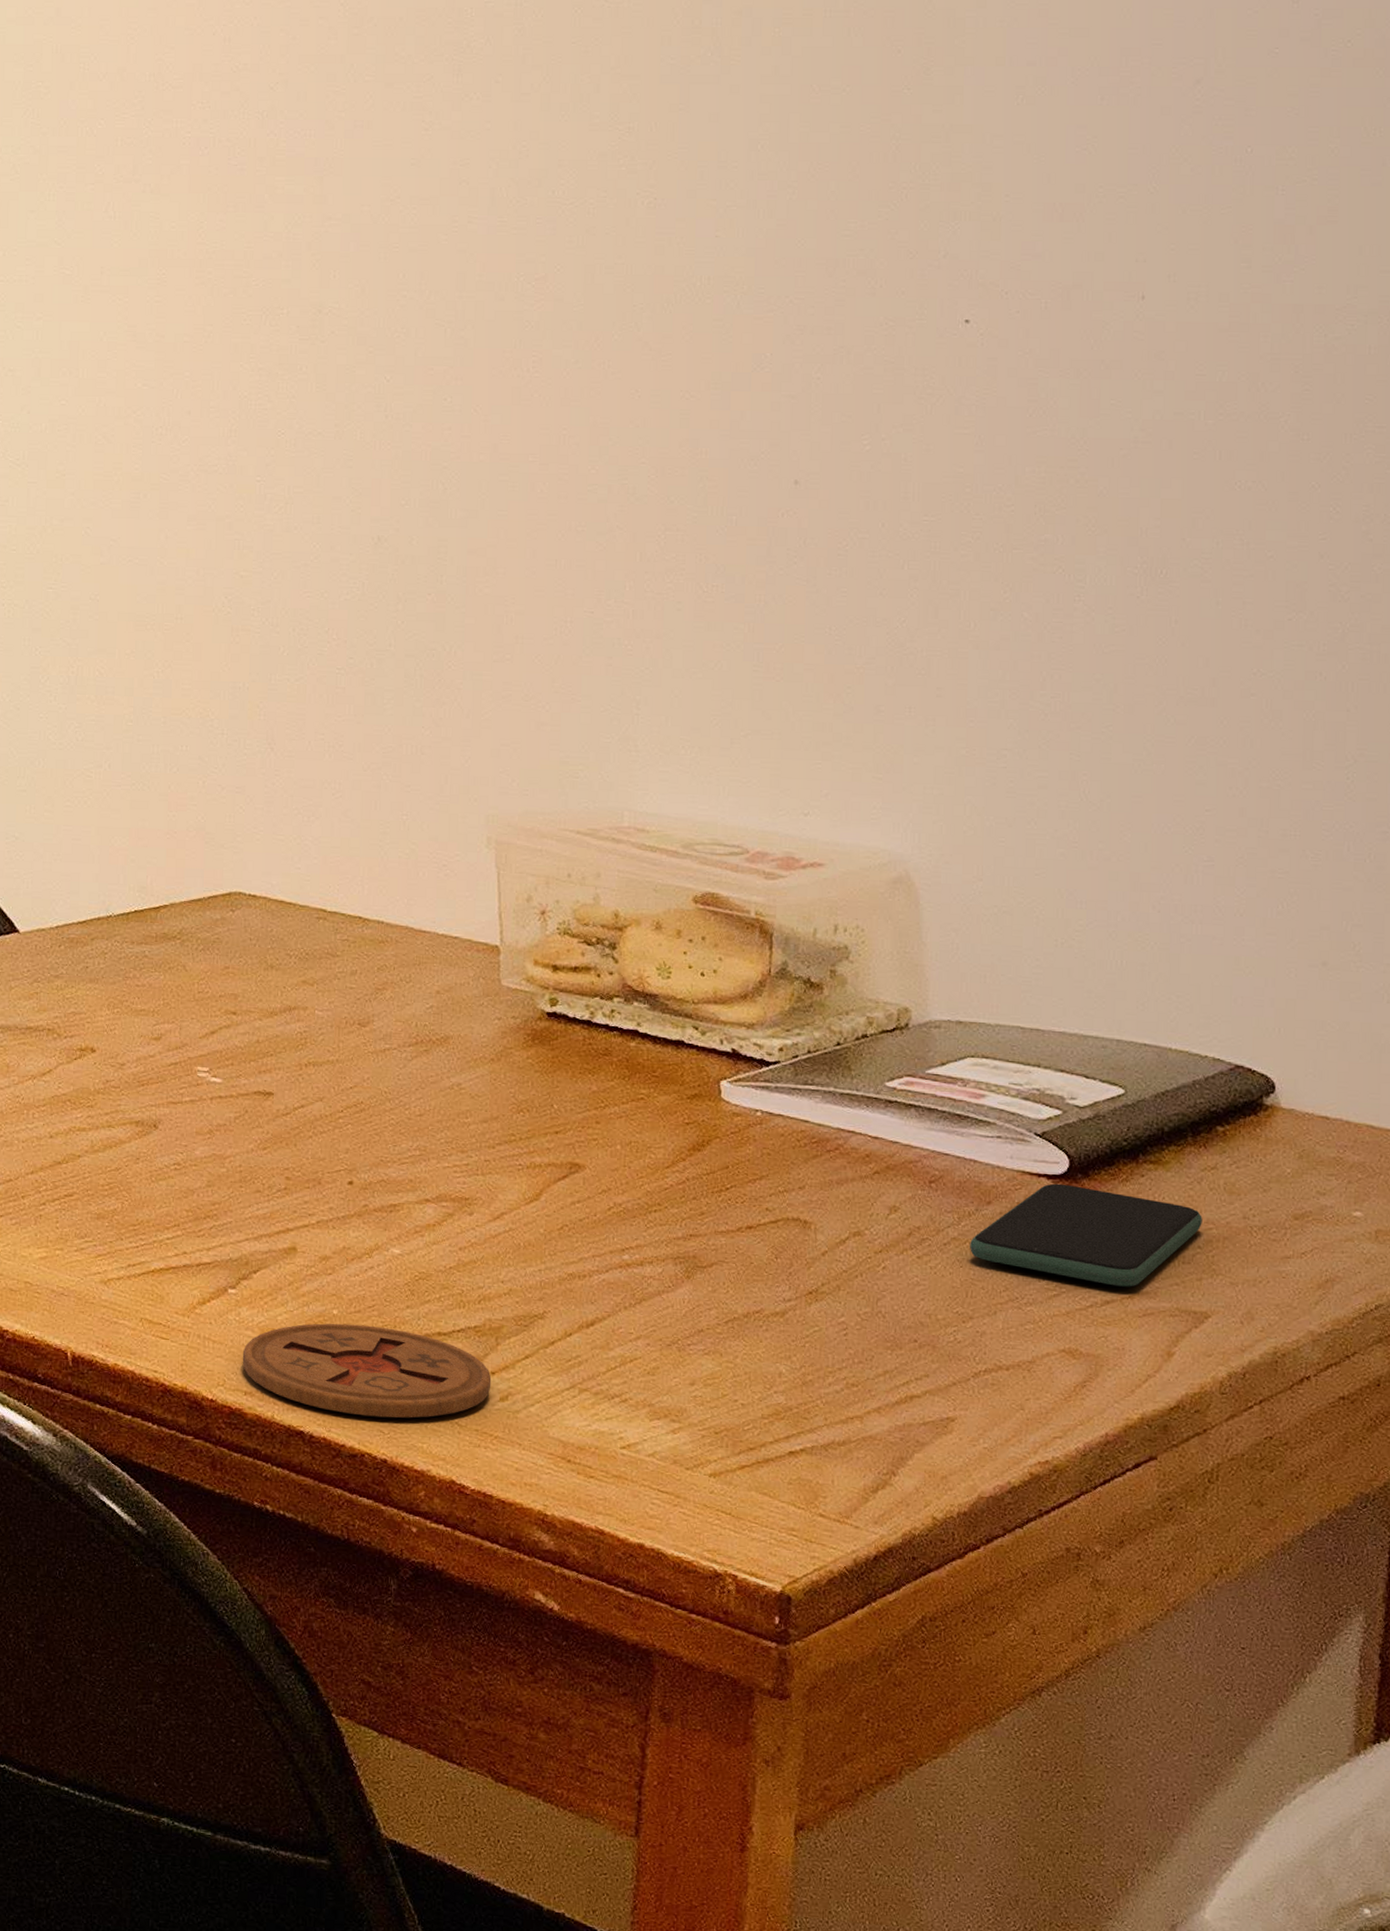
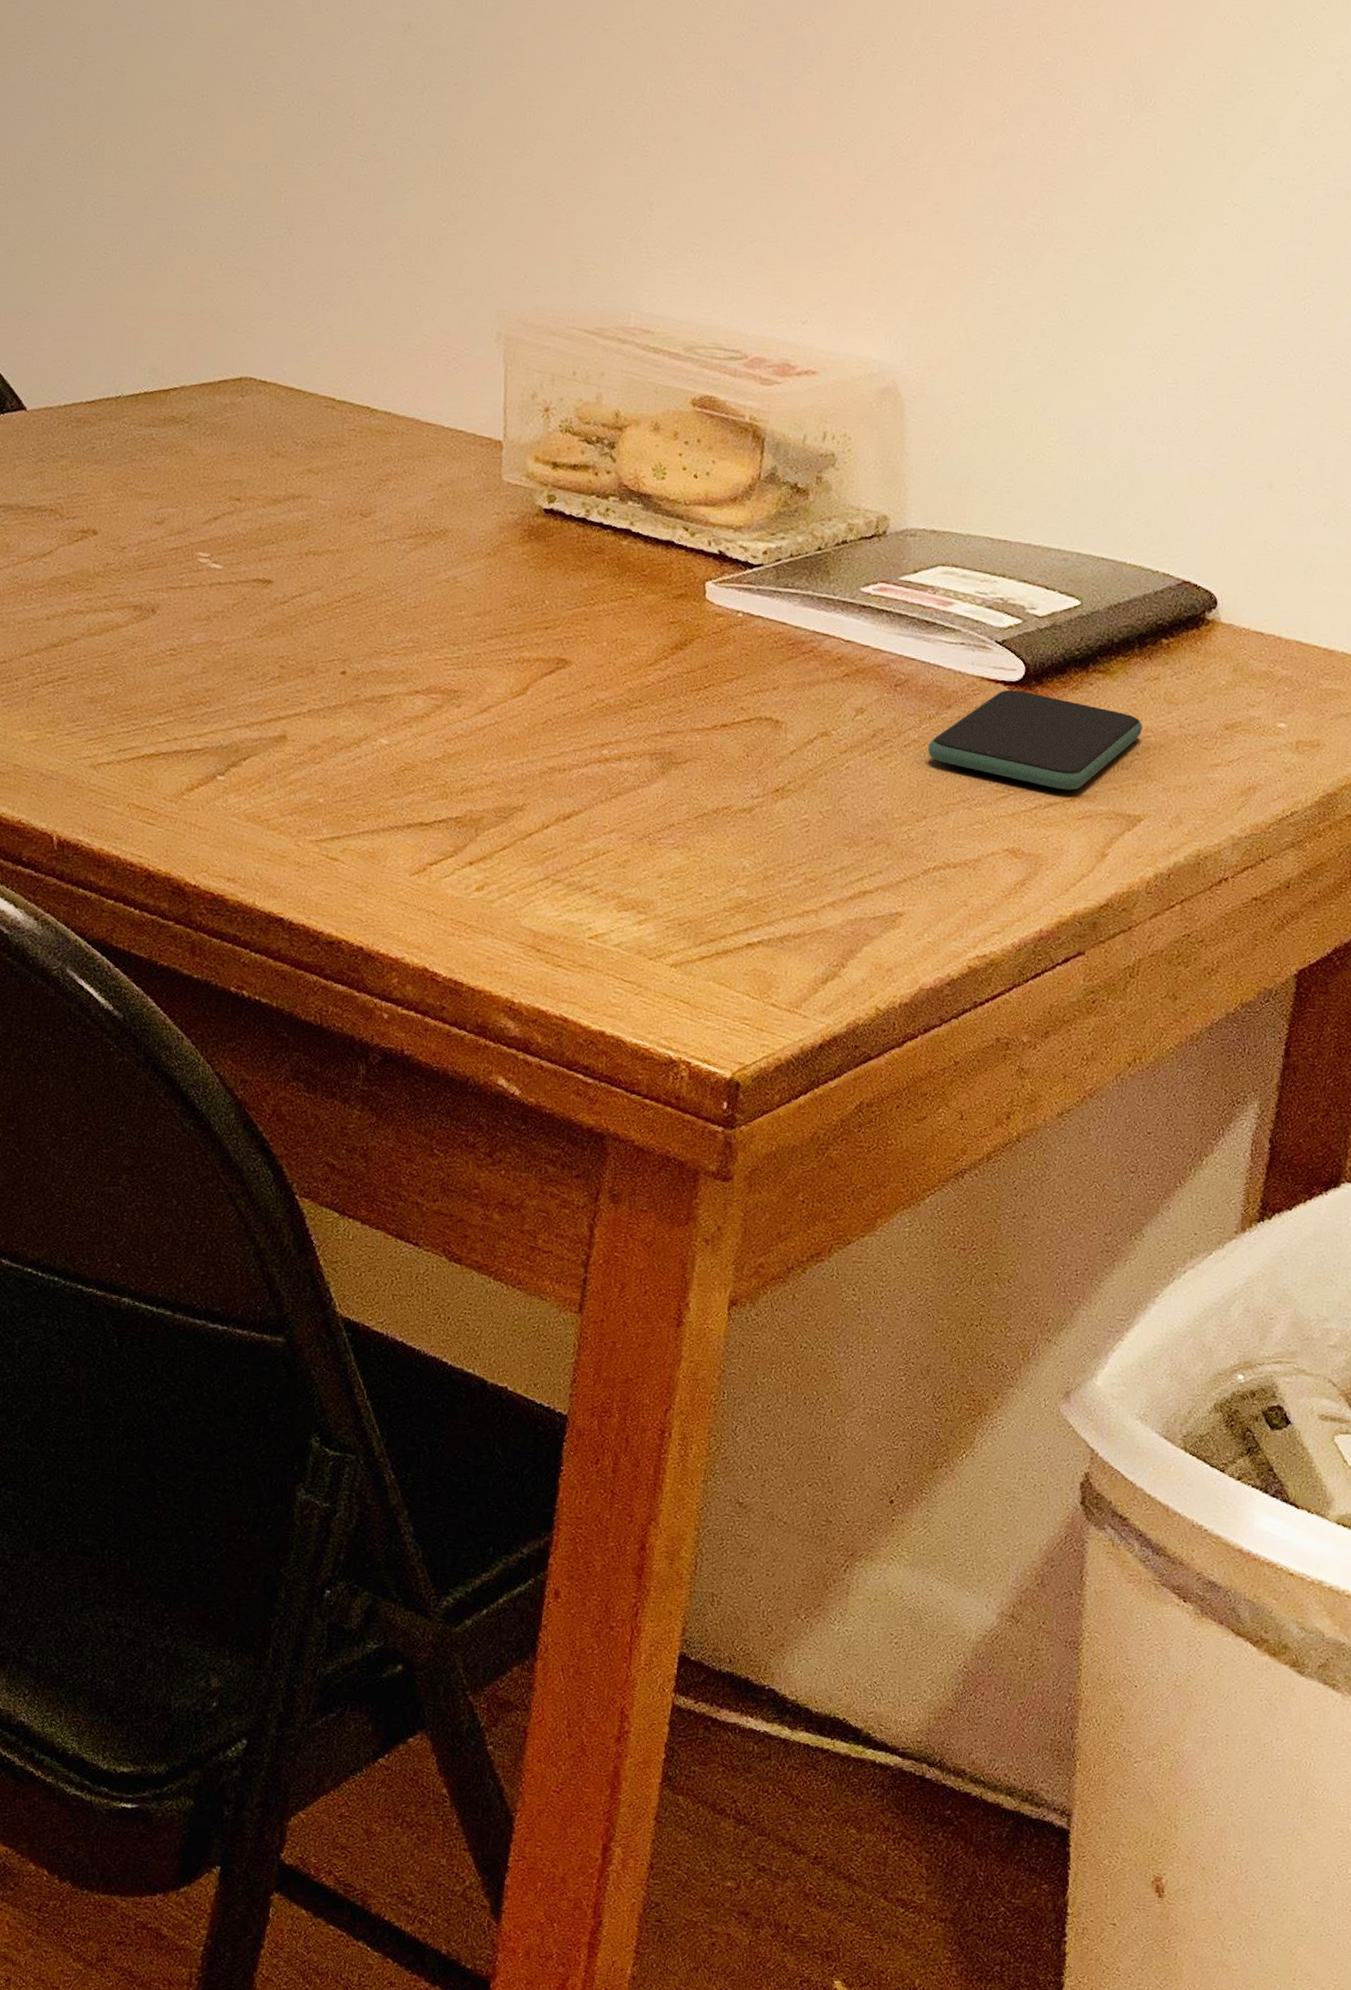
coaster: present [242,1323,492,1418] -> none [226,811,469,907]

